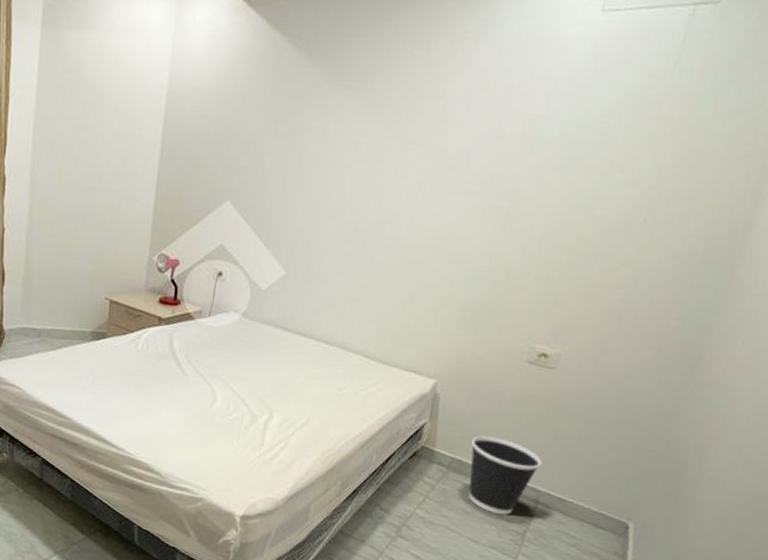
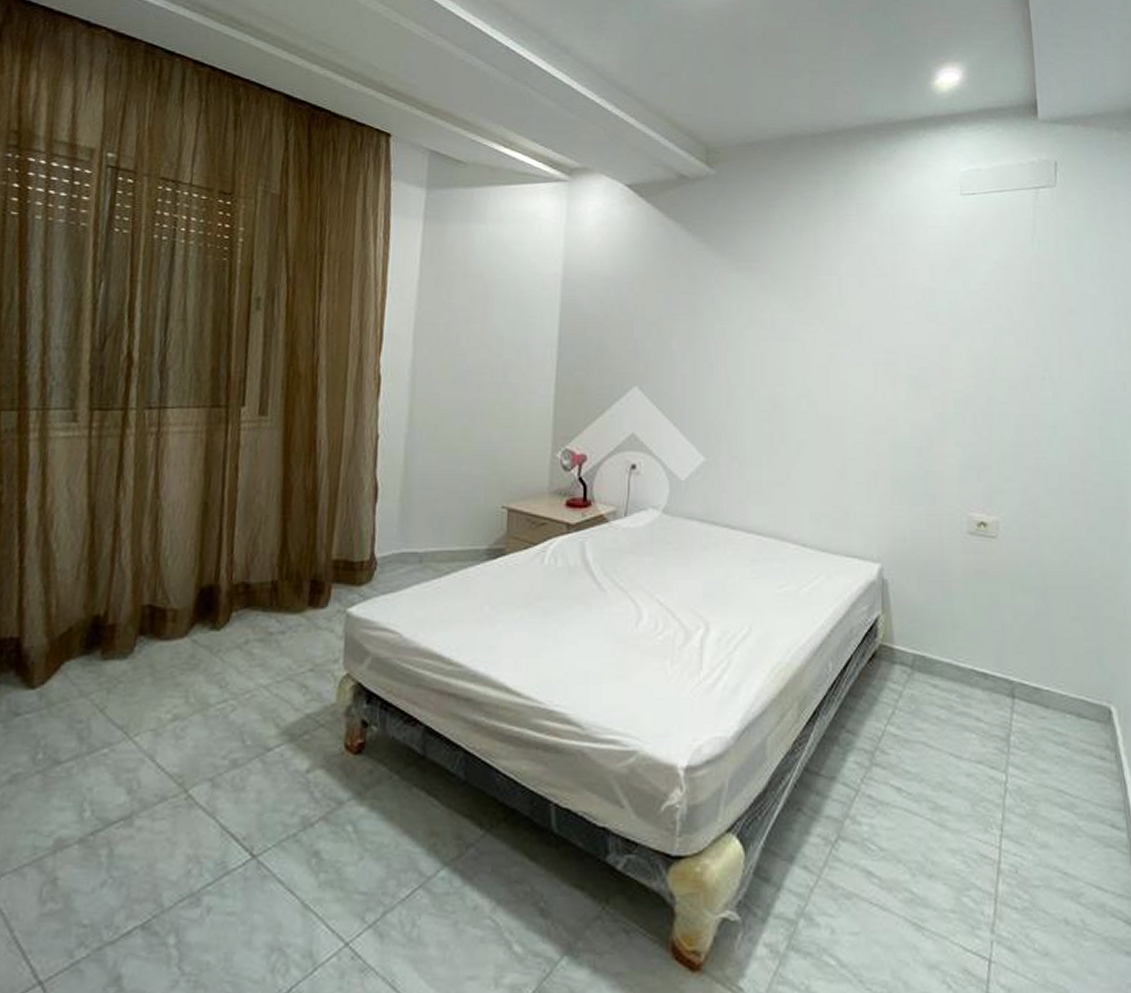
wastebasket: present [468,435,542,515] -> none [930,623,1008,718]

